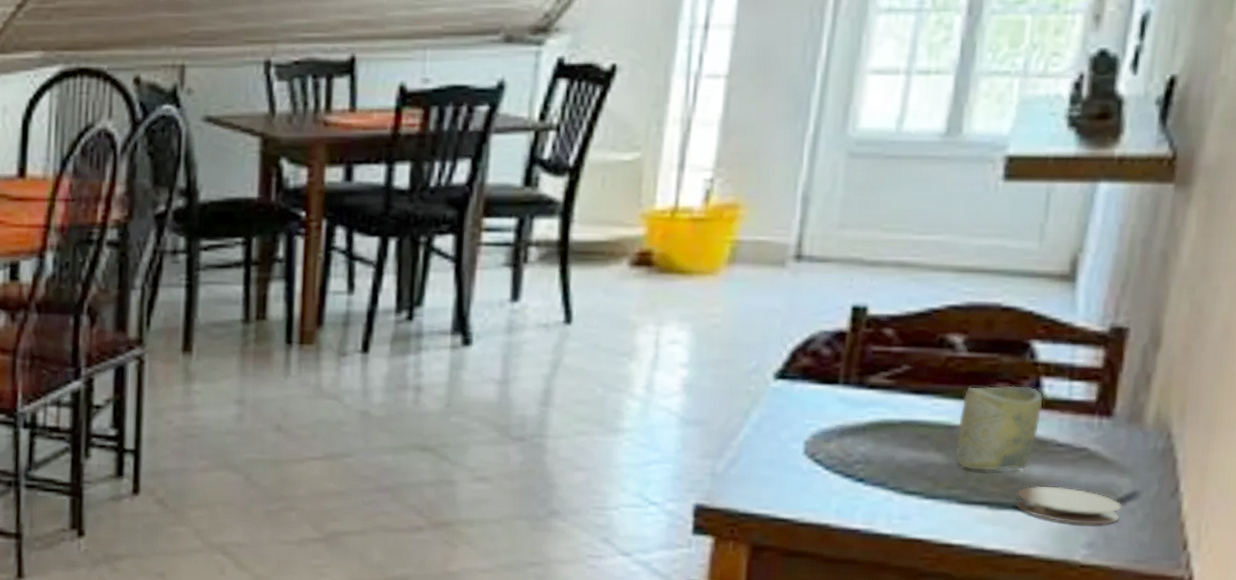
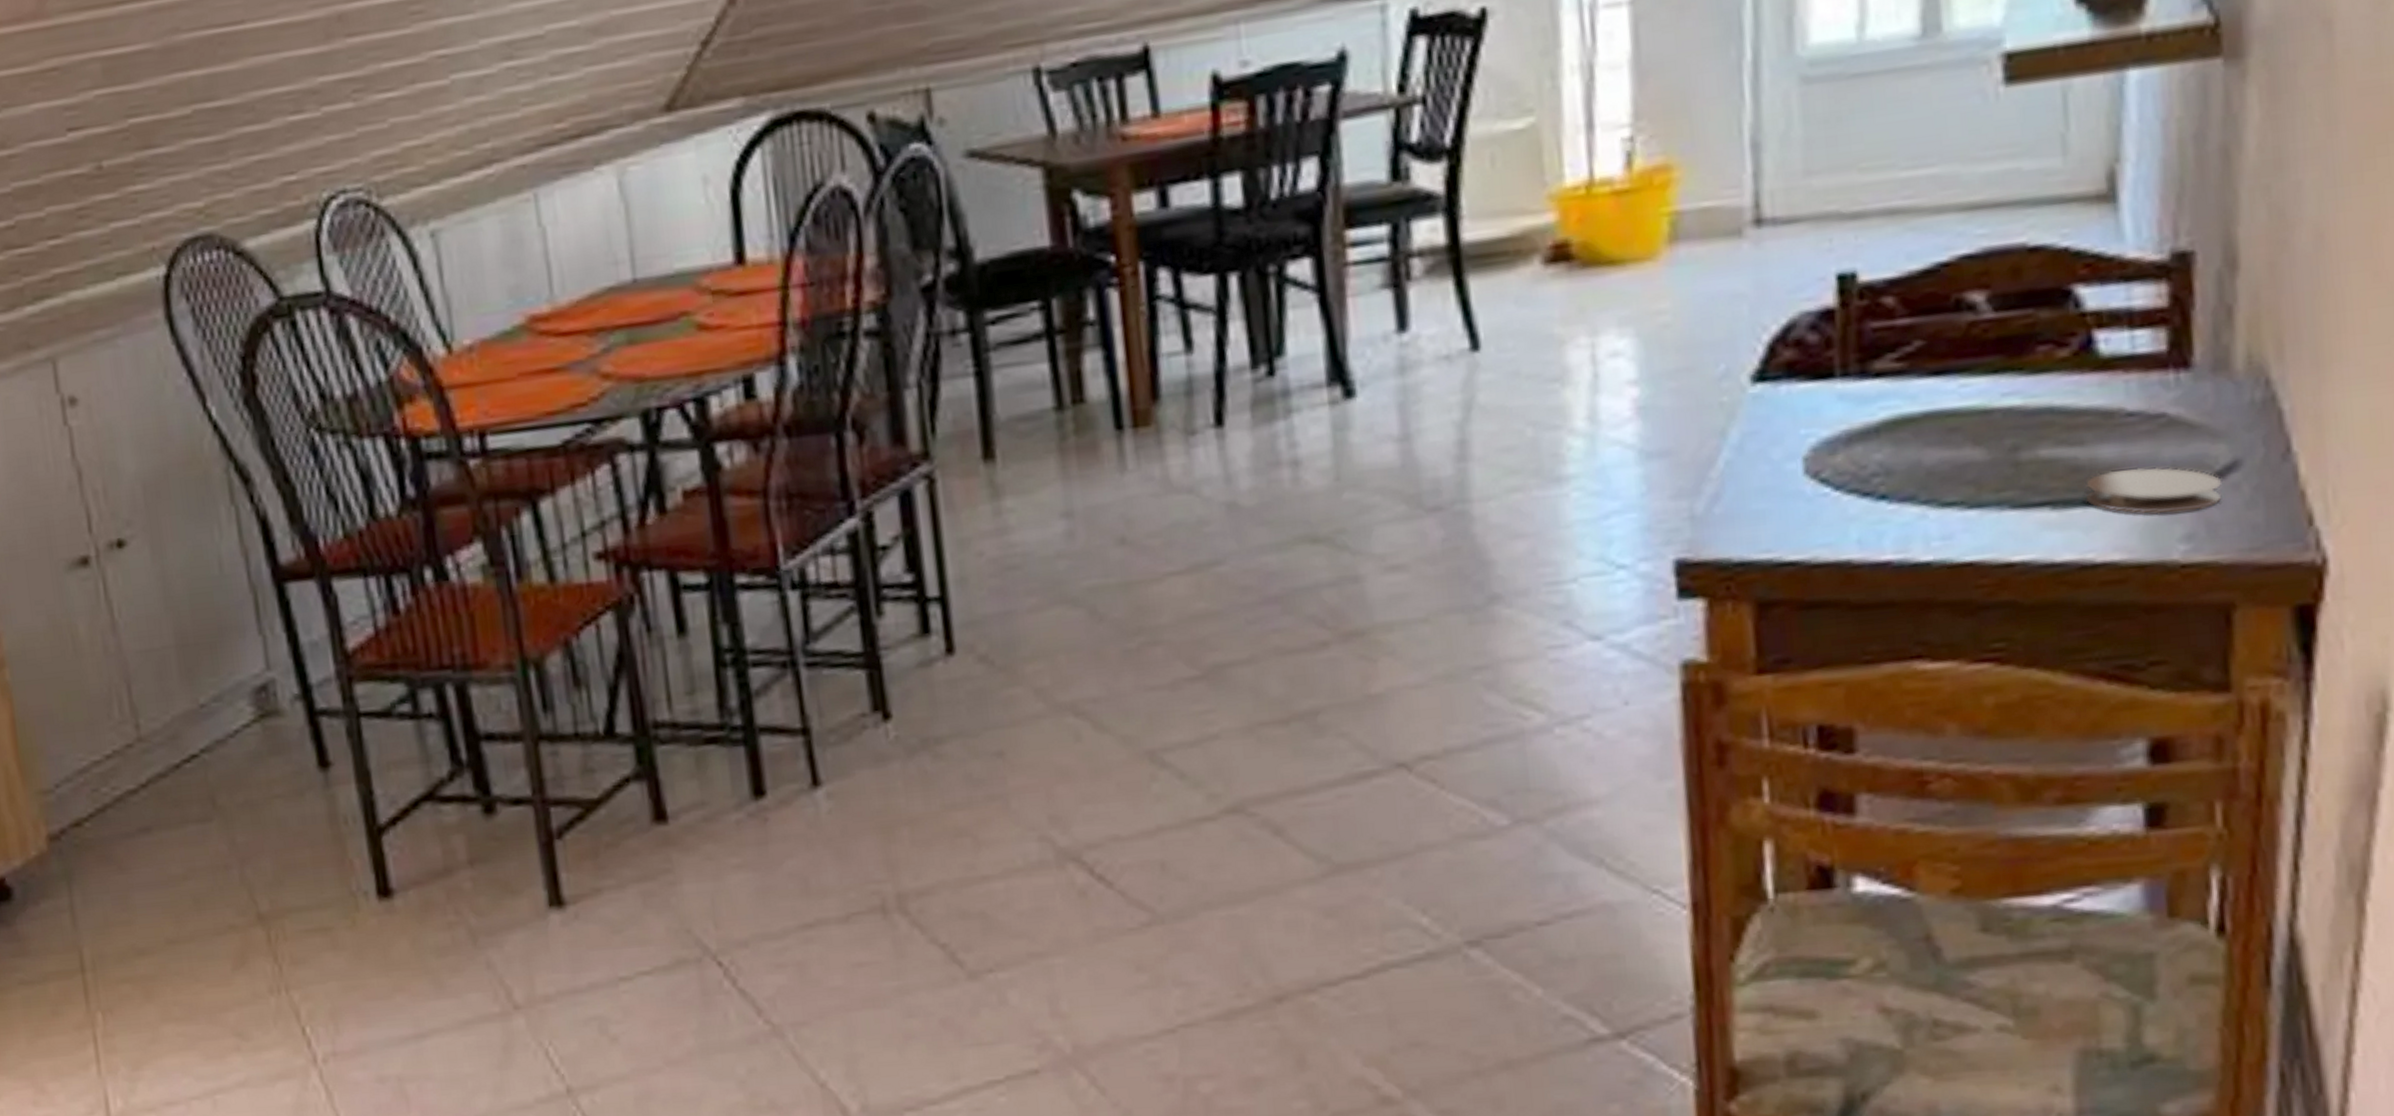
cup: present [955,386,1044,471] -> none [1996,344,2101,464]

